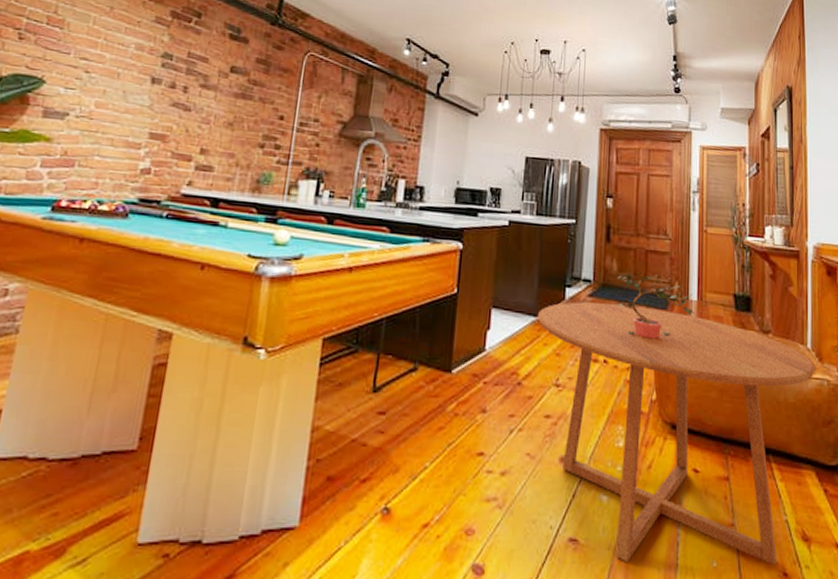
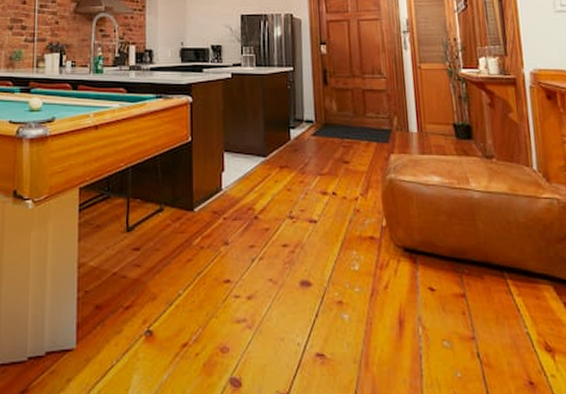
dining table: present [538,301,816,565] -> none [267,140,545,375]
potted plant: present [617,274,695,339] -> none [339,112,416,170]

